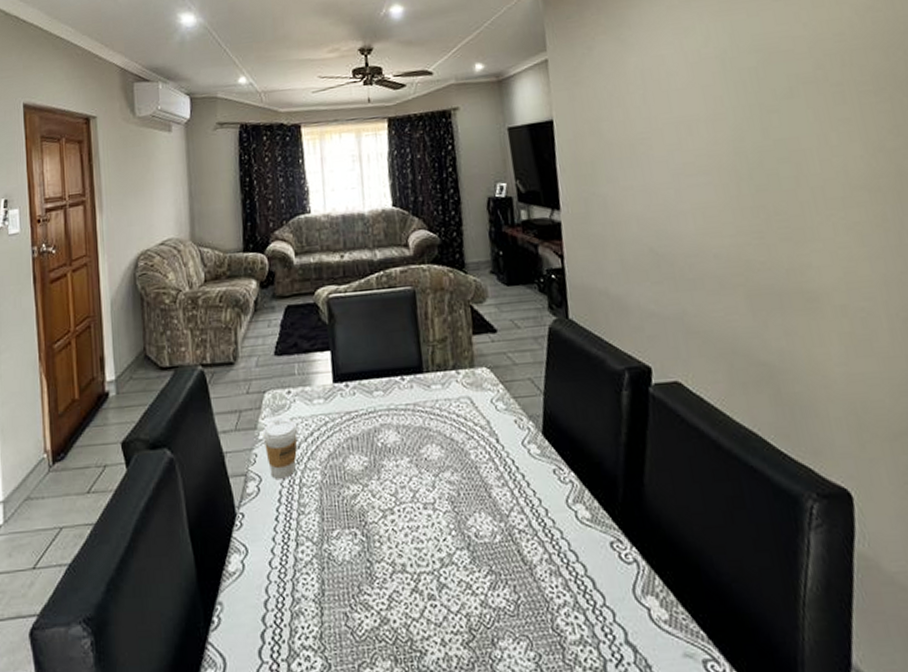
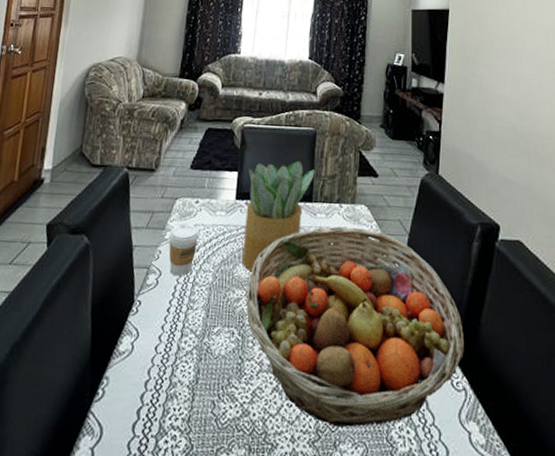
potted plant: none [342,327,421,463] -> present [242,160,315,272]
fruit basket: none [363,394,630,622] -> present [246,226,464,427]

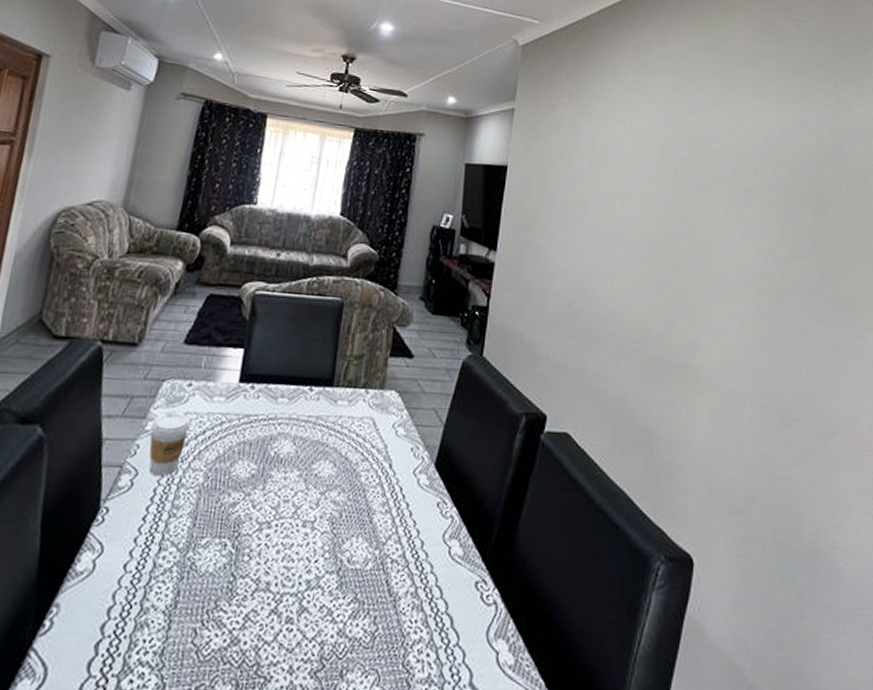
potted plant: present [242,160,315,272] -> none [242,336,339,471]
fruit basket: present [246,226,464,427] -> none [243,415,499,653]

